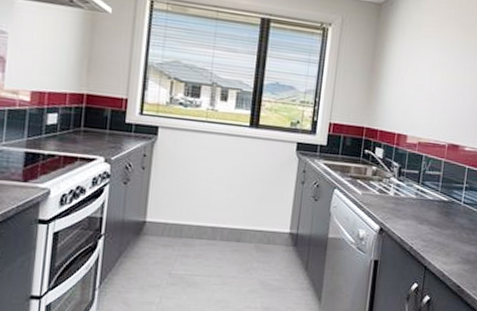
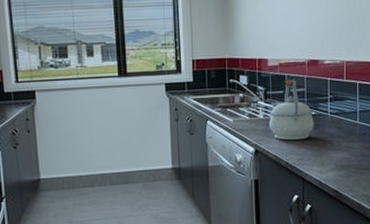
kettle: none [398,159,446,226] -> present [269,79,314,141]

